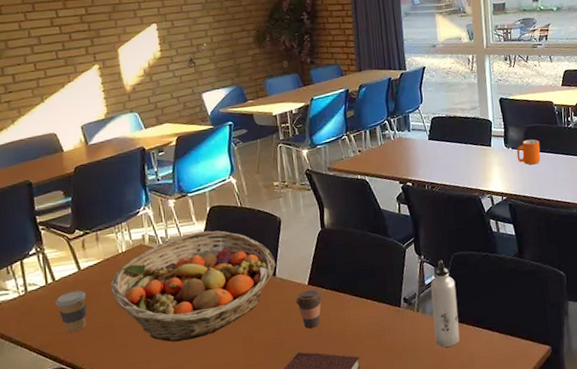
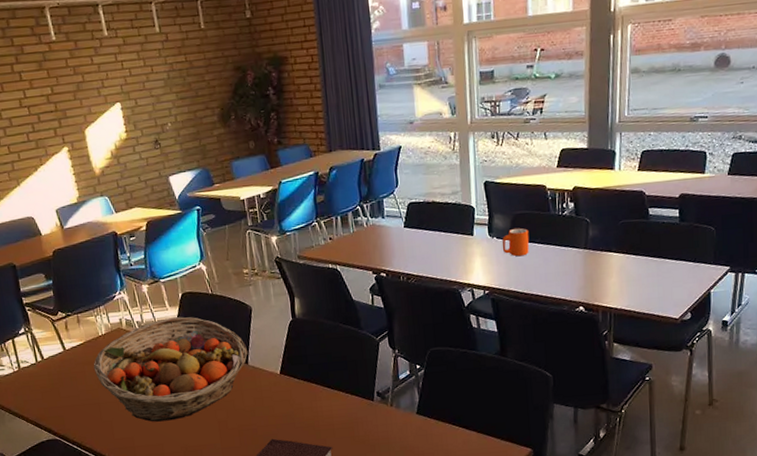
coffee cup: present [55,290,87,333] -> none [46,369,75,408]
coffee cup: present [295,290,323,329] -> none [268,379,295,417]
water bottle: present [430,260,460,348] -> none [405,355,435,443]

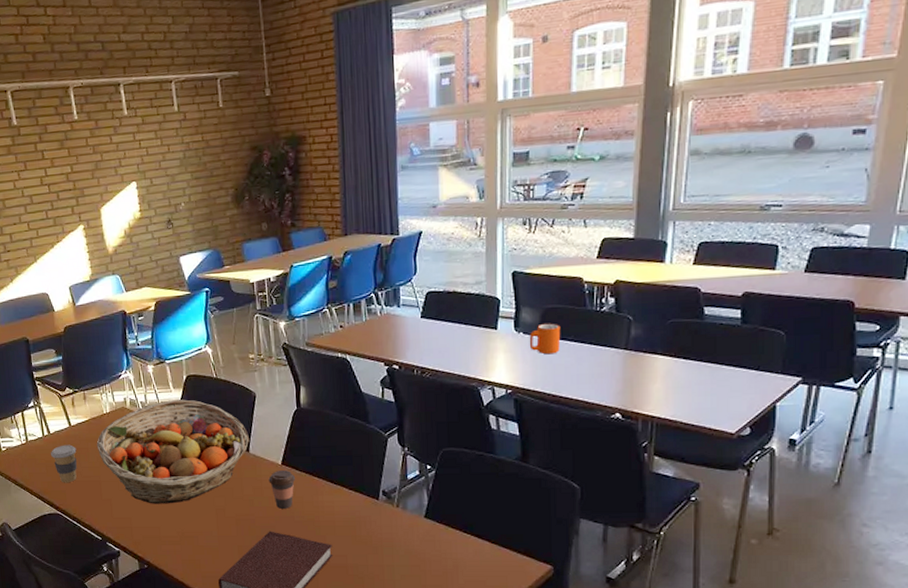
coffee cup: none [46,369,75,408] -> present [51,444,77,483]
coffee cup: none [268,379,295,417] -> present [268,470,296,509]

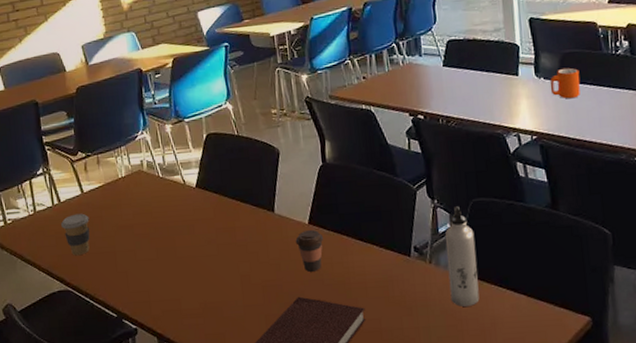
fruit basket: present [96,399,250,504] -> none [111,159,274,274]
water bottle: none [413,455,444,549] -> present [445,206,480,307]

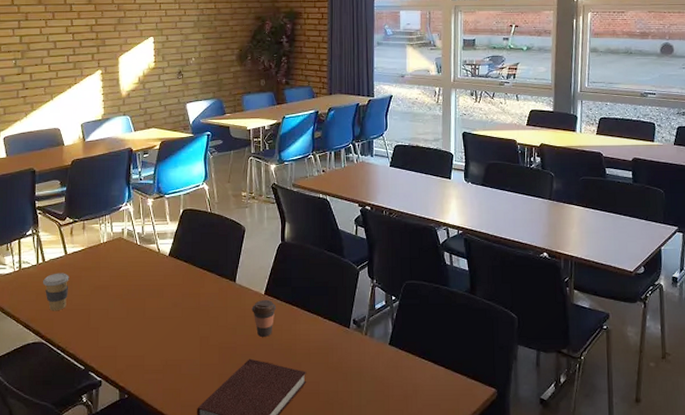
water bottle: present [445,206,480,307] -> none [380,287,405,374]
mug: present [550,67,580,99] -> none [476,175,500,202]

